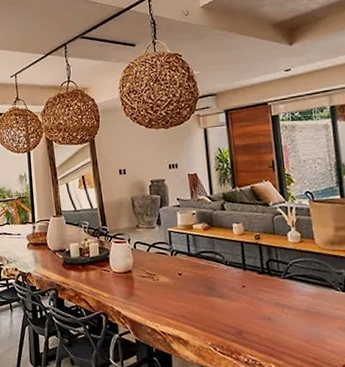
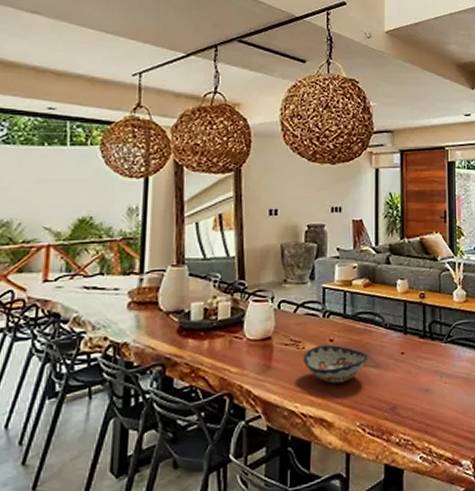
decorative bowl: none [158,277,214,309] -> present [302,344,369,384]

